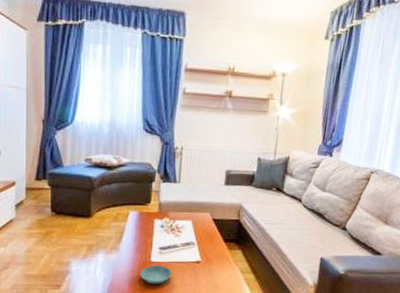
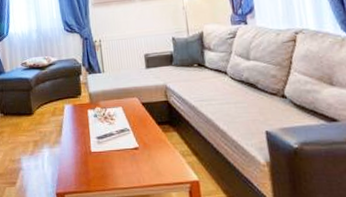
saucer: present [139,265,172,285] -> none [82,155,113,176]

